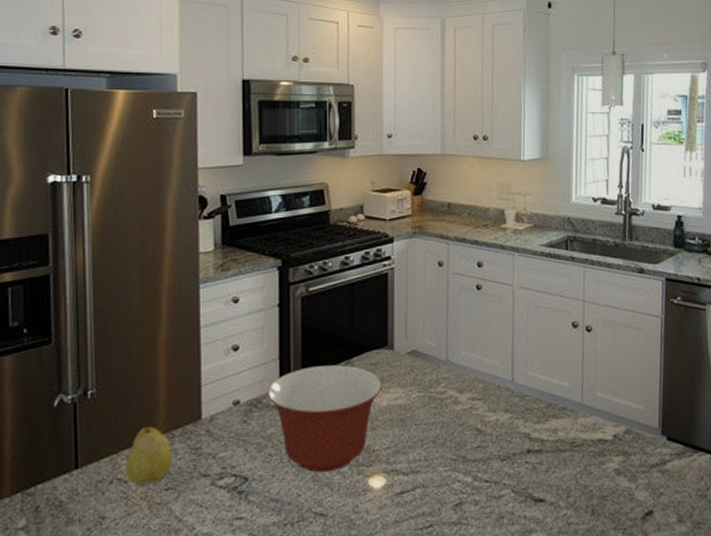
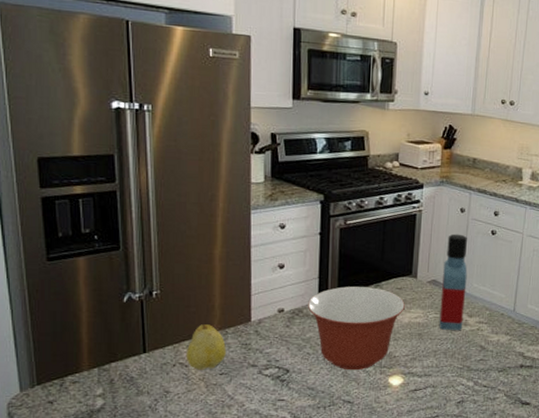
bottle: none [423,292,453,412] -> present [439,233,467,330]

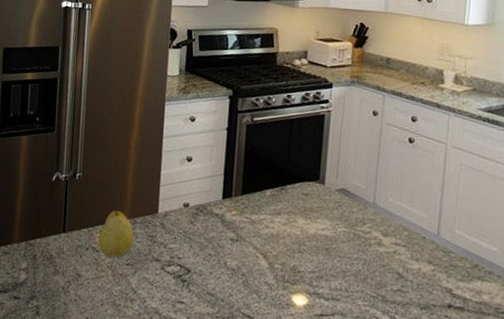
mixing bowl: present [307,286,405,371] -> none [211,186,311,282]
bottle: present [439,233,467,330] -> none [349,138,381,251]

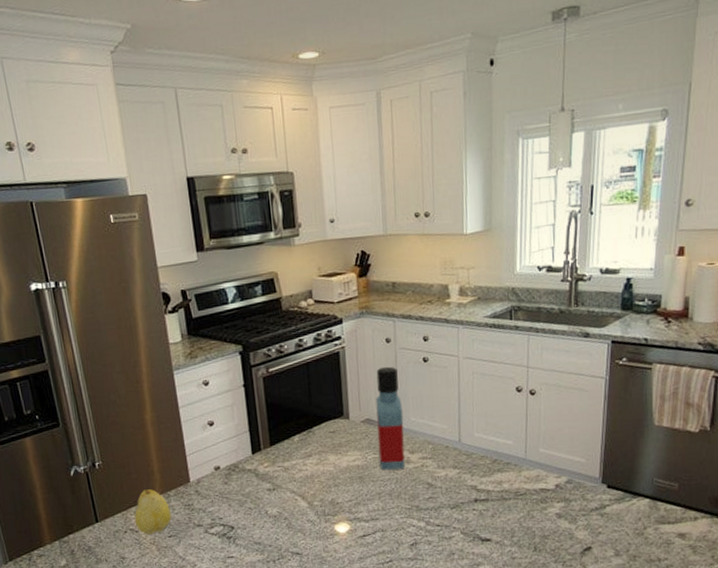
bottle: none [349,138,381,251] -> present [375,366,405,470]

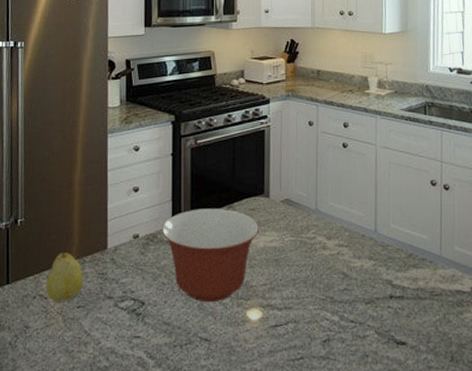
mixing bowl: none [241,434,341,522] -> present [161,209,259,303]
bottle: present [375,366,405,470] -> none [295,148,322,255]

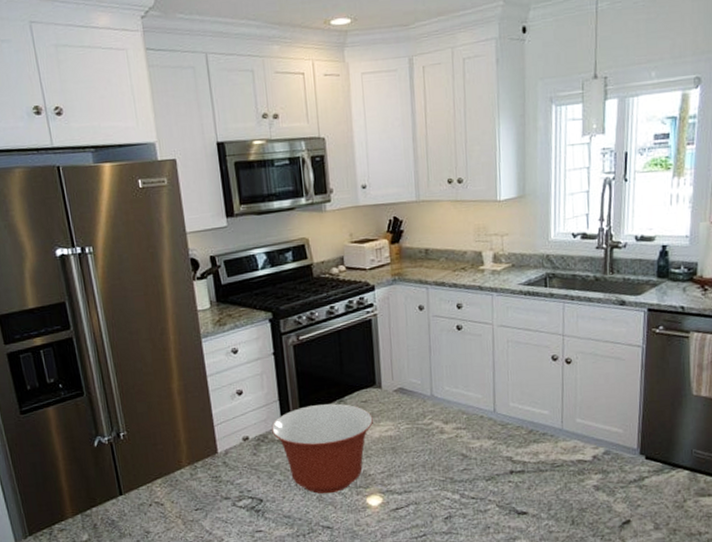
fruit: present [45,251,83,303] -> none [159,460,198,508]

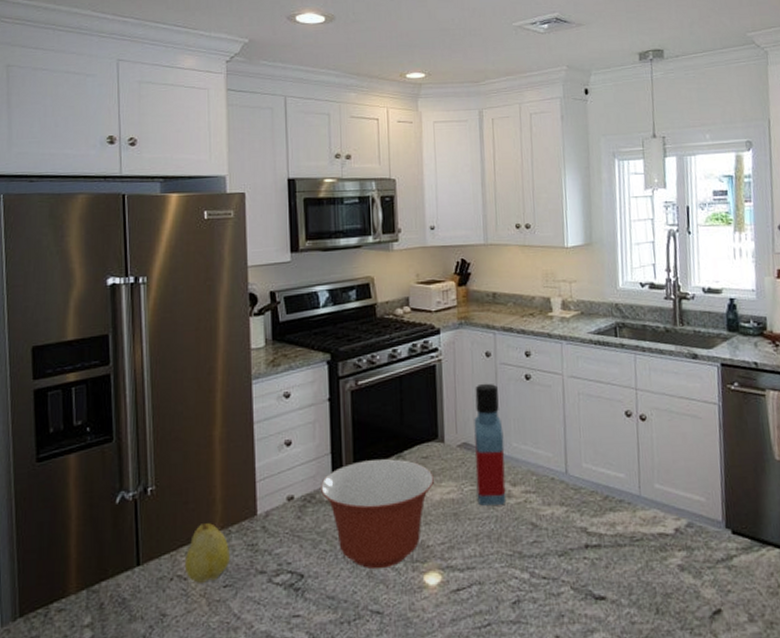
fruit: none [159,460,198,508] -> present [184,522,230,583]
bottle: none [408,334,439,441] -> present [474,383,506,506]

